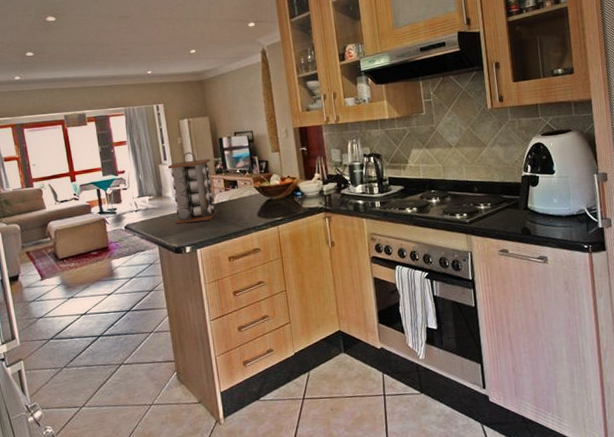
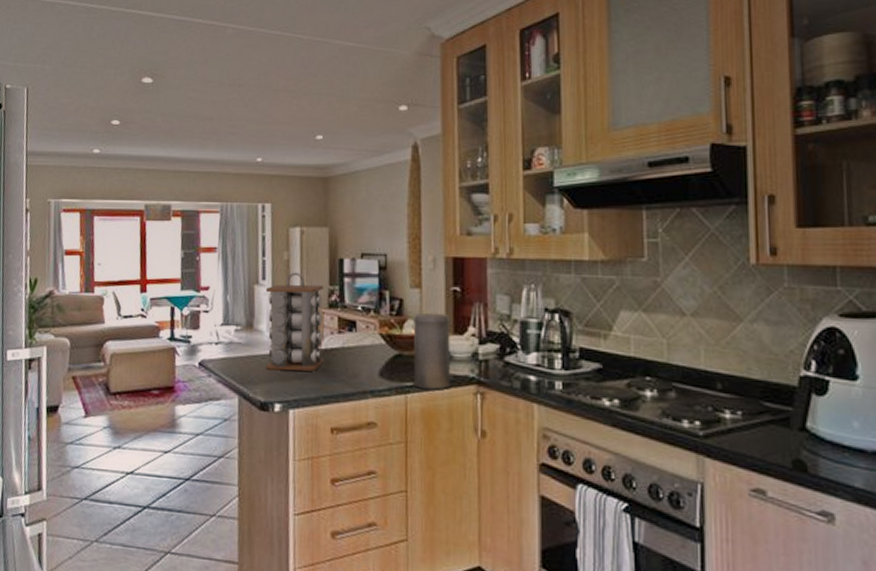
canister: none [277,167,307,221] -> present [413,312,451,390]

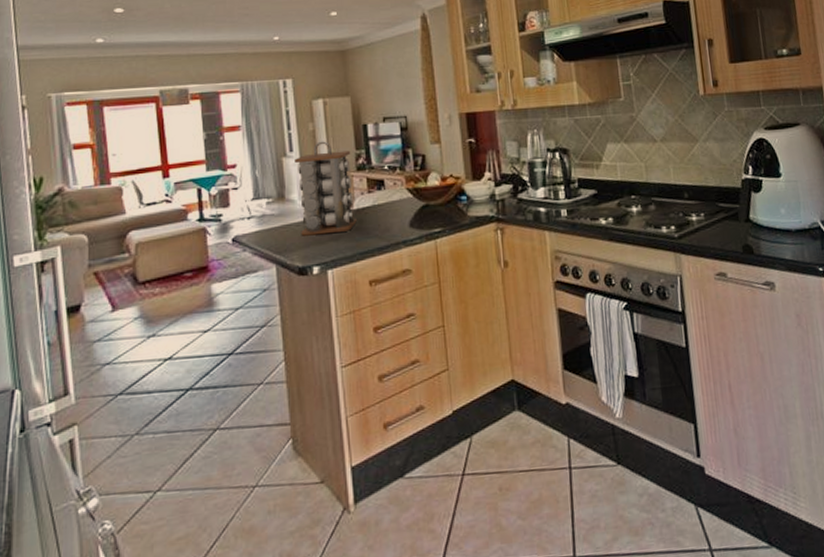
canister: present [413,312,451,390] -> none [436,163,474,233]

